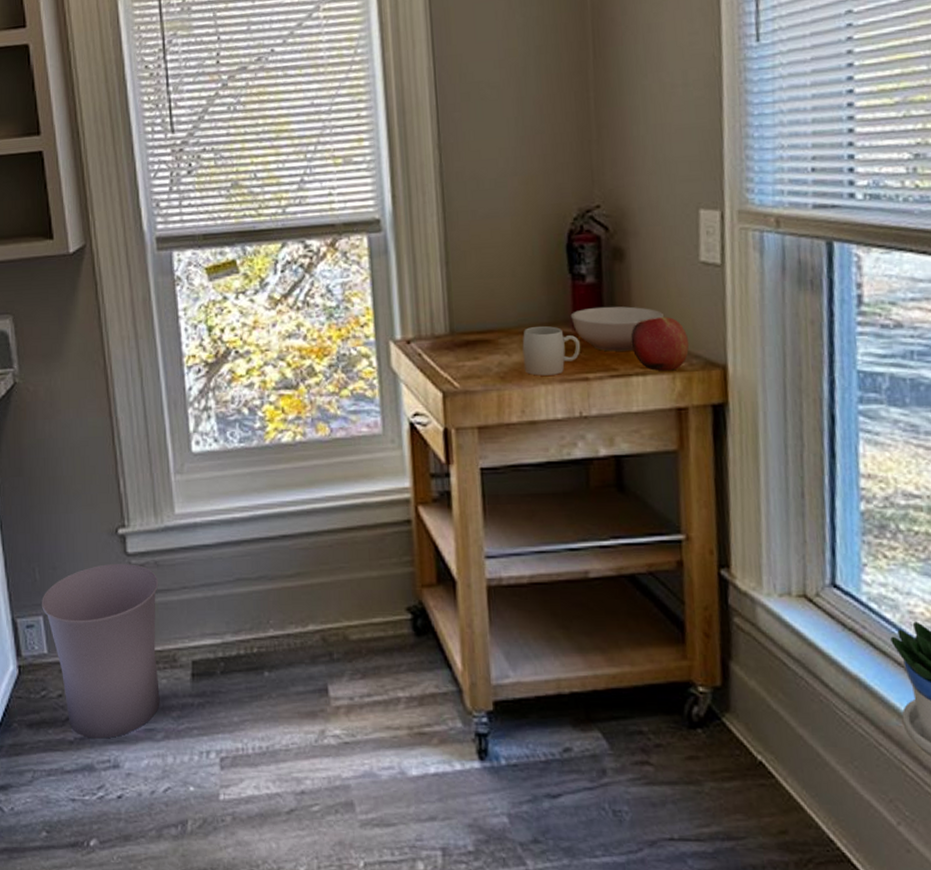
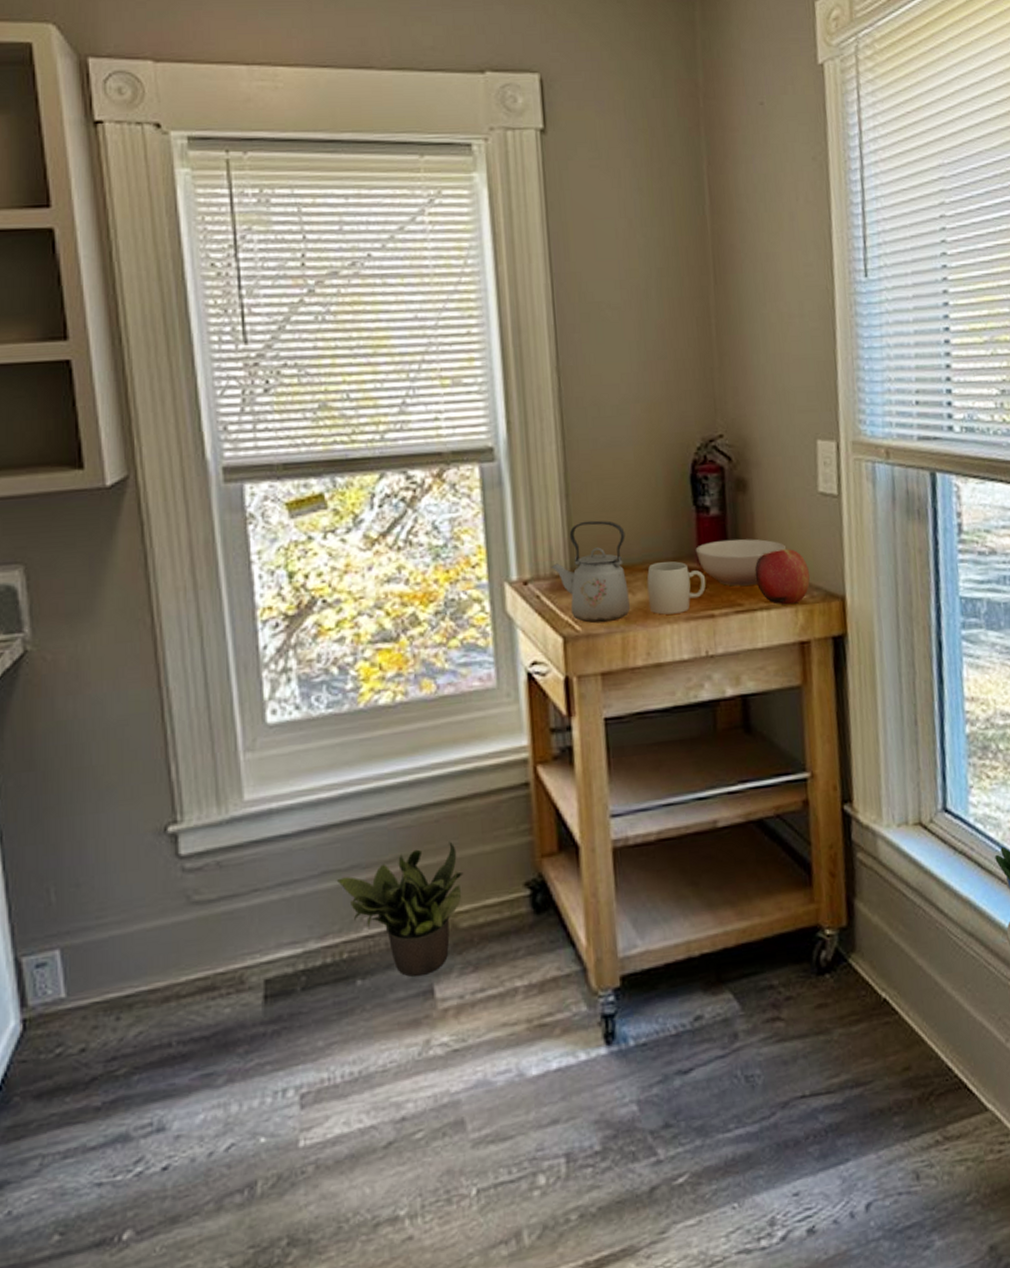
waste bin: present [42,563,160,739] -> none [59,868,222,1099]
potted plant: none [247,563,353,675] -> present [336,840,464,977]
kettle: none [432,286,507,381] -> present [551,520,631,624]

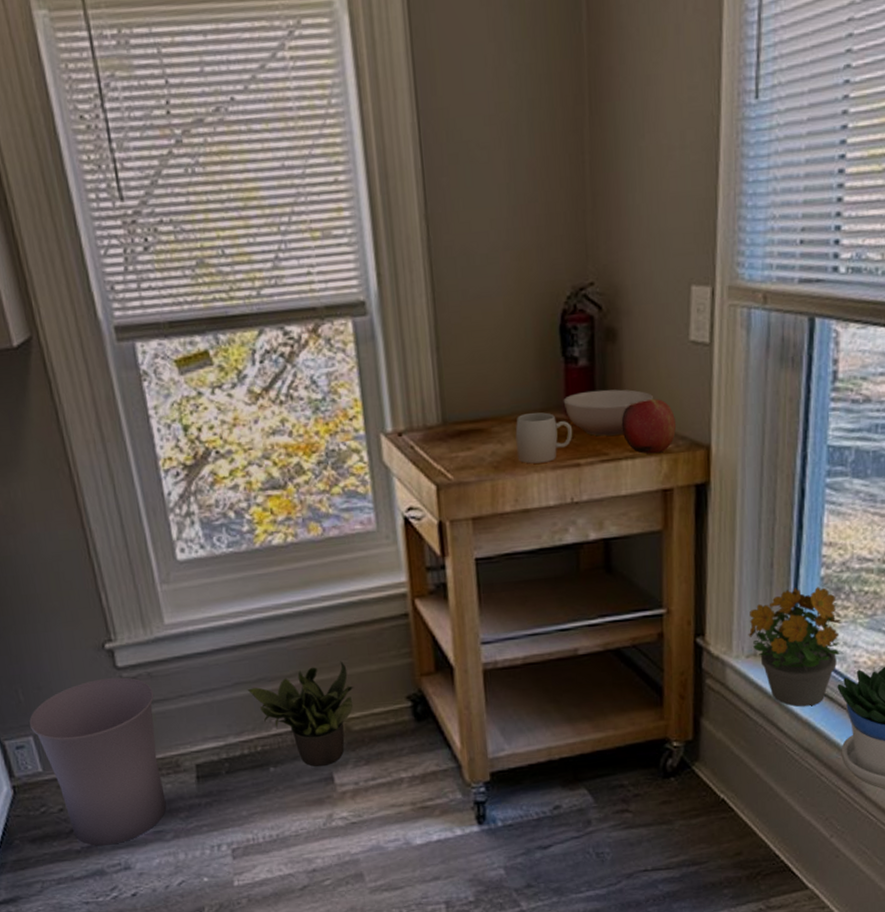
waste bin: none [59,868,222,1099] -> present [29,677,167,846]
kettle: present [551,520,631,624] -> none [423,373,500,473]
flowerpot: none [897,745,994,883] -> present [748,587,841,708]

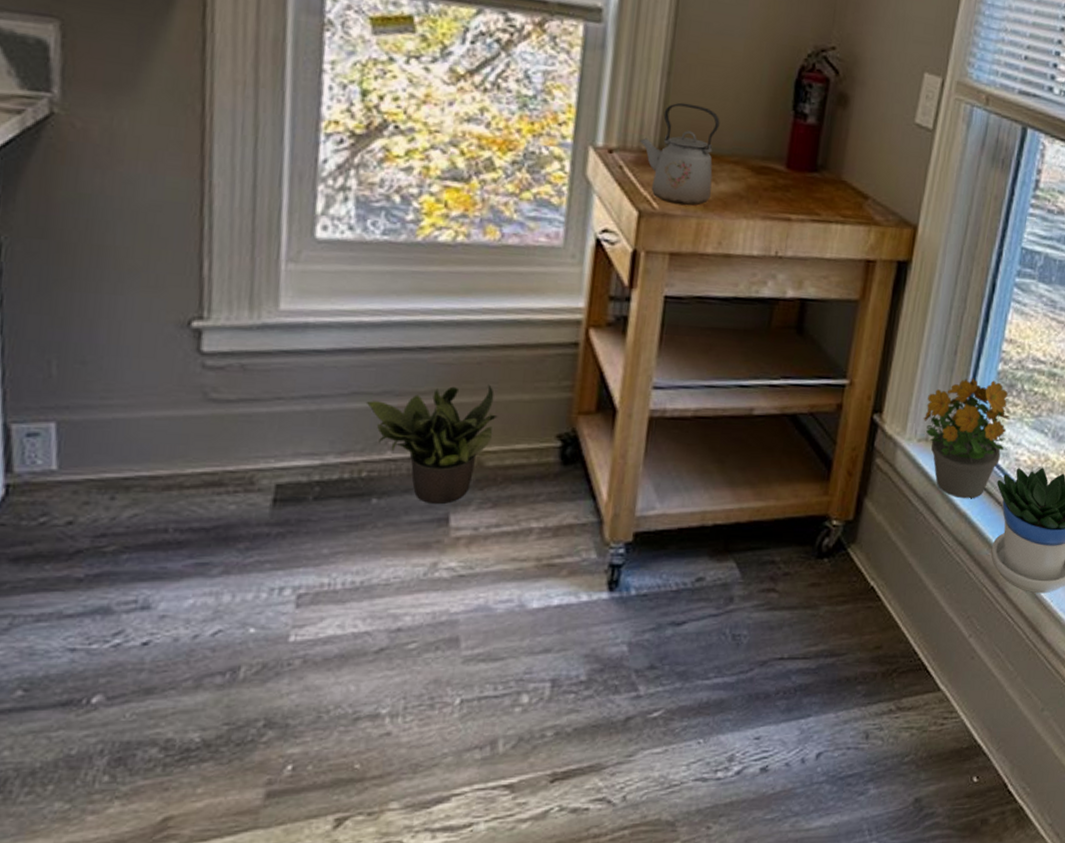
waste bin: present [29,677,167,846] -> none [56,363,243,575]
kettle: none [423,373,500,473] -> present [639,102,720,207]
mug: present [515,412,573,464] -> none [729,158,790,211]
bowl: present [563,389,654,436] -> none [785,148,873,198]
fruit: present [621,399,677,454] -> none [837,169,890,224]

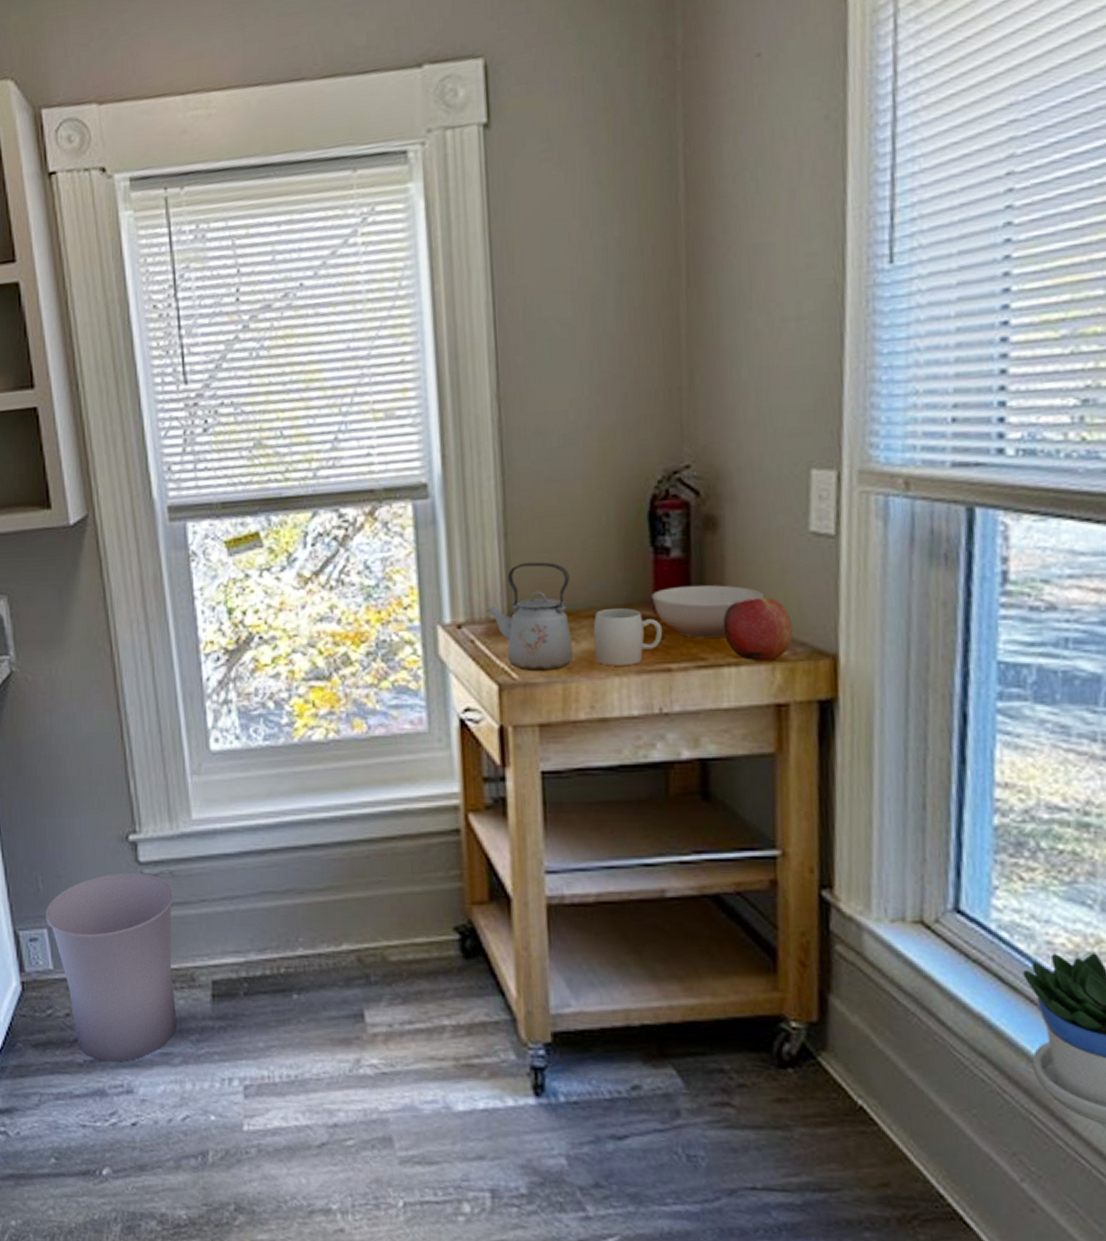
waste bin: none [56,363,243,575] -> present [46,872,177,1062]
potted plant: present [366,383,498,504] -> none [274,876,393,999]
mug: none [729,158,790,211] -> present [593,608,663,666]
bowl: none [785,148,873,198] -> present [651,585,765,638]
fruit: none [837,169,890,224] -> present [722,597,794,662]
flowerpot: present [923,378,1010,499] -> none [893,837,1027,996]

